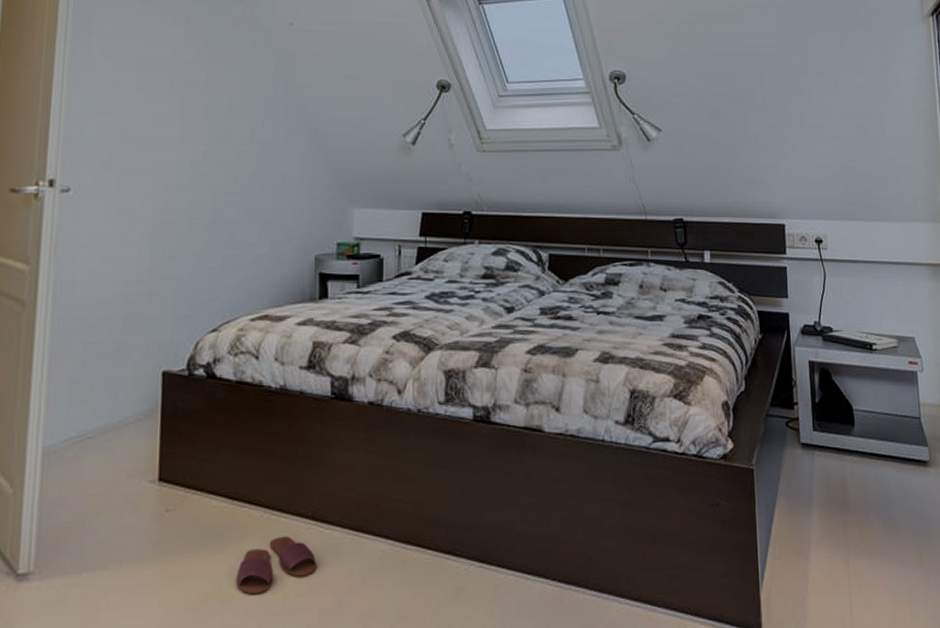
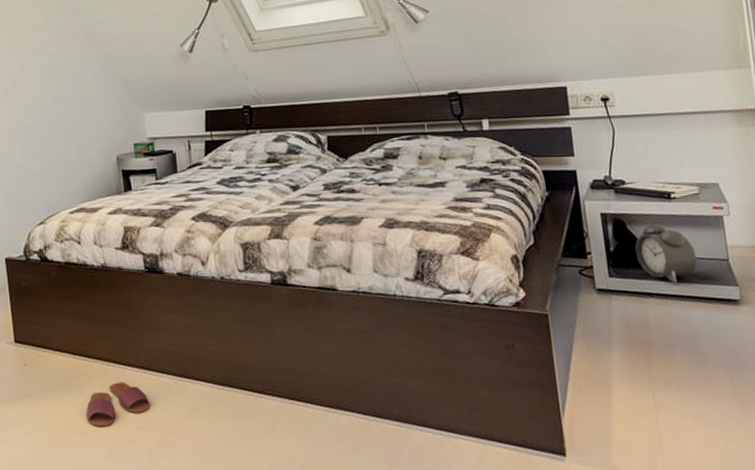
alarm clock: none [838,376,893,443] -> present [634,224,698,285]

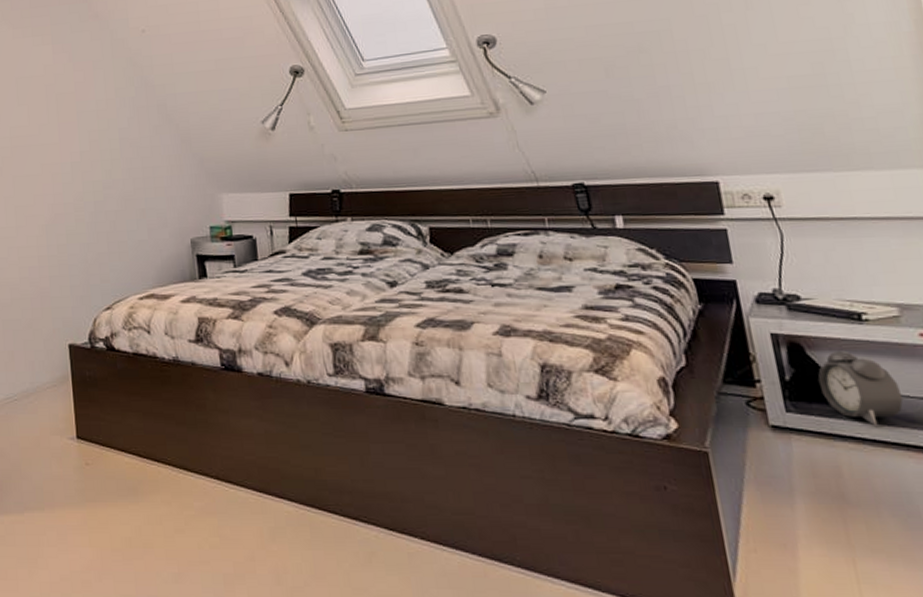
slippers: present [86,382,150,427] -> none [153,493,226,543]

